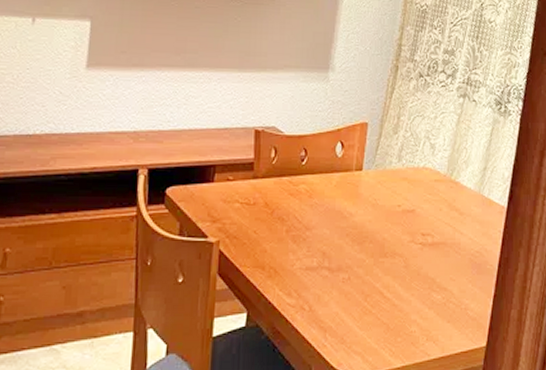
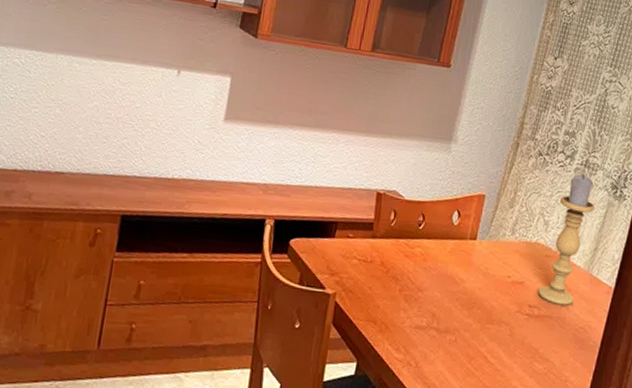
candle holder: none [430,93,480,230] -> present [538,175,595,306]

